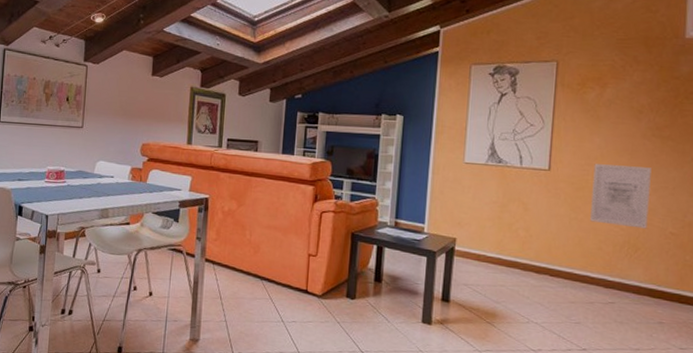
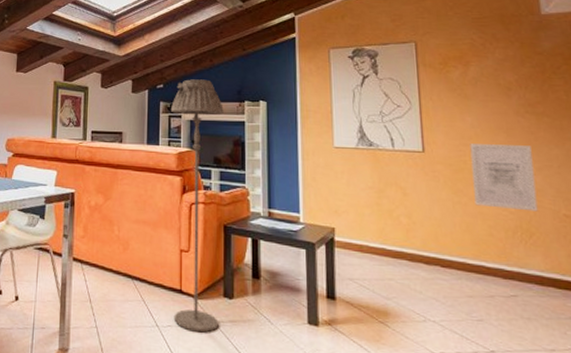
floor lamp: none [298,90,360,328] -> present [171,79,224,333]

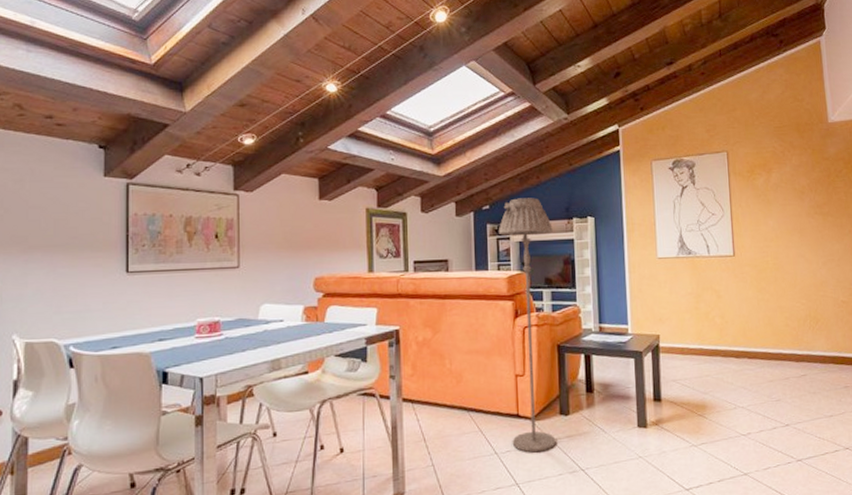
wall art: present [470,144,538,212] -> none [771,243,823,301]

